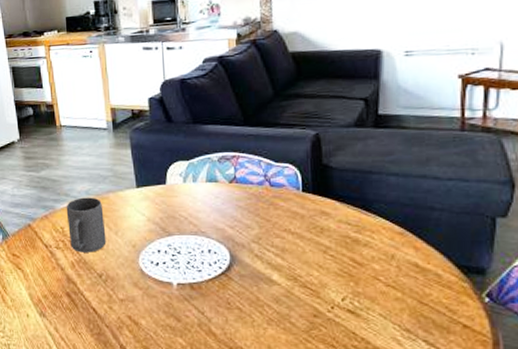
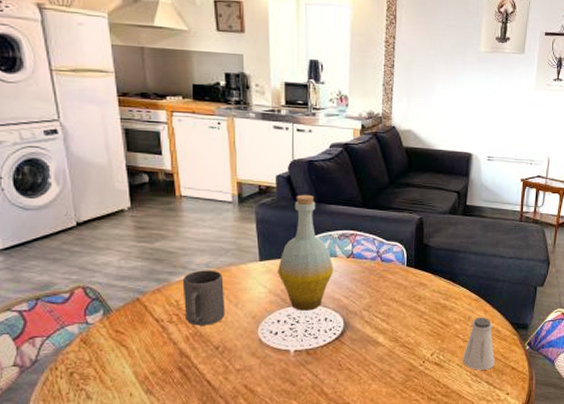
bottle: none [155,115,215,241] -> present [278,194,334,311]
saltshaker: none [386,255,435,325] -> present [462,317,495,370]

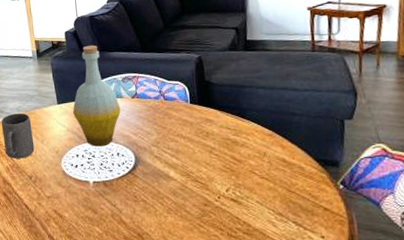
saltshaker: present [462,317,495,370] -> none [261,152,302,209]

